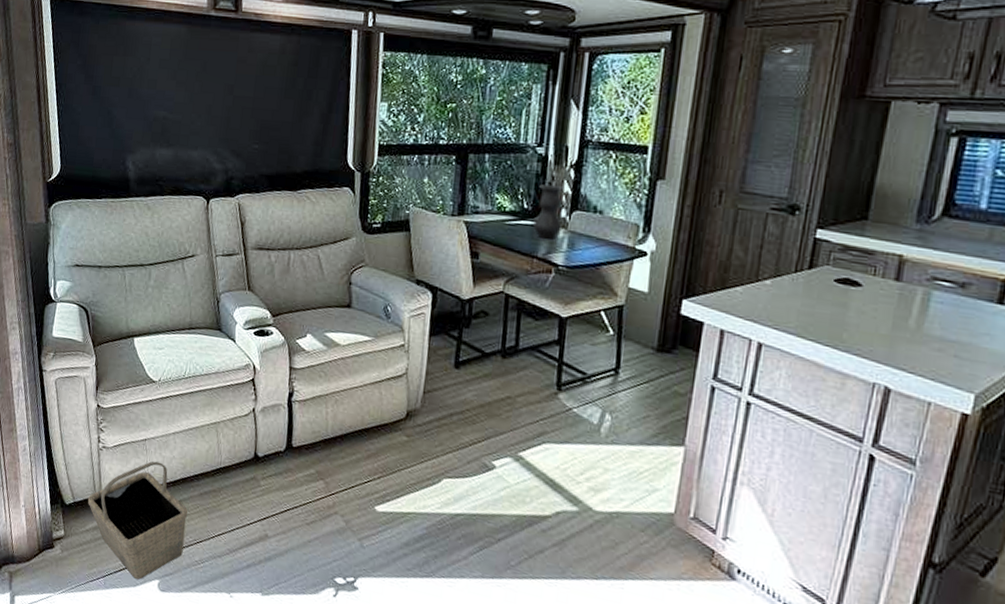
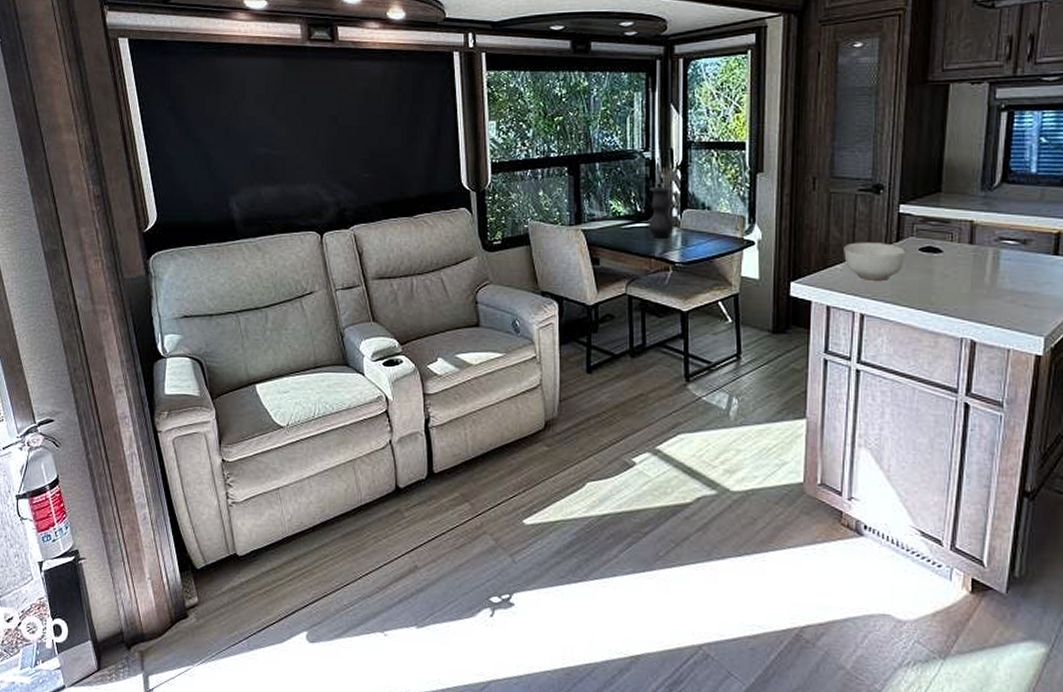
basket: present [87,461,188,580] -> none [220,509,332,635]
bowl: none [746,264,821,310] -> present [844,242,907,281]

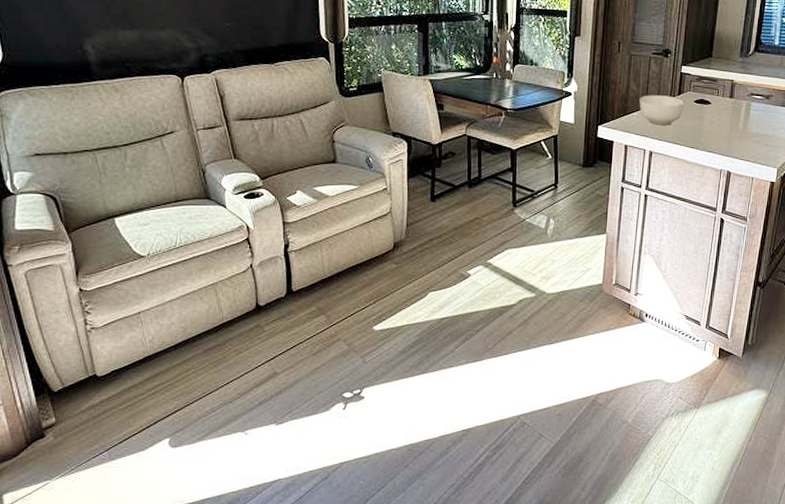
vase: present [648,187,674,238] -> none [485,45,507,89]

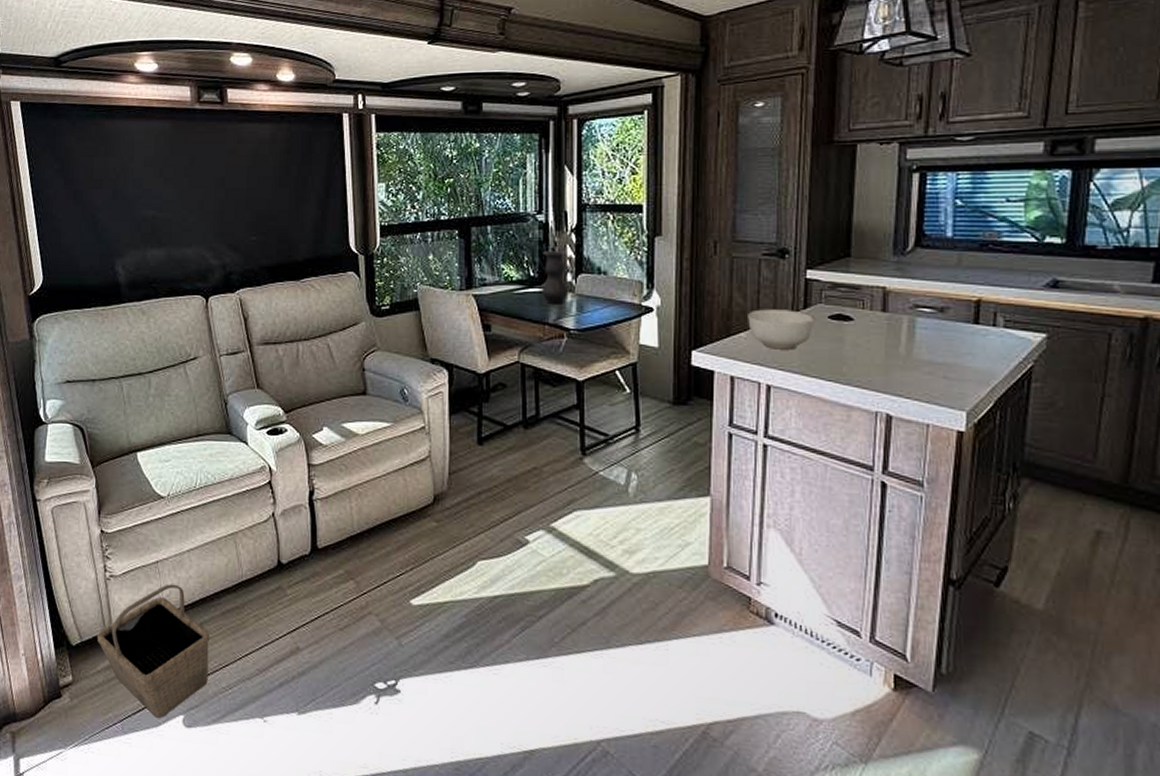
basket: none [79,330,194,443] -> present [96,584,211,718]
vase: none [485,45,507,89] -> present [541,251,569,304]

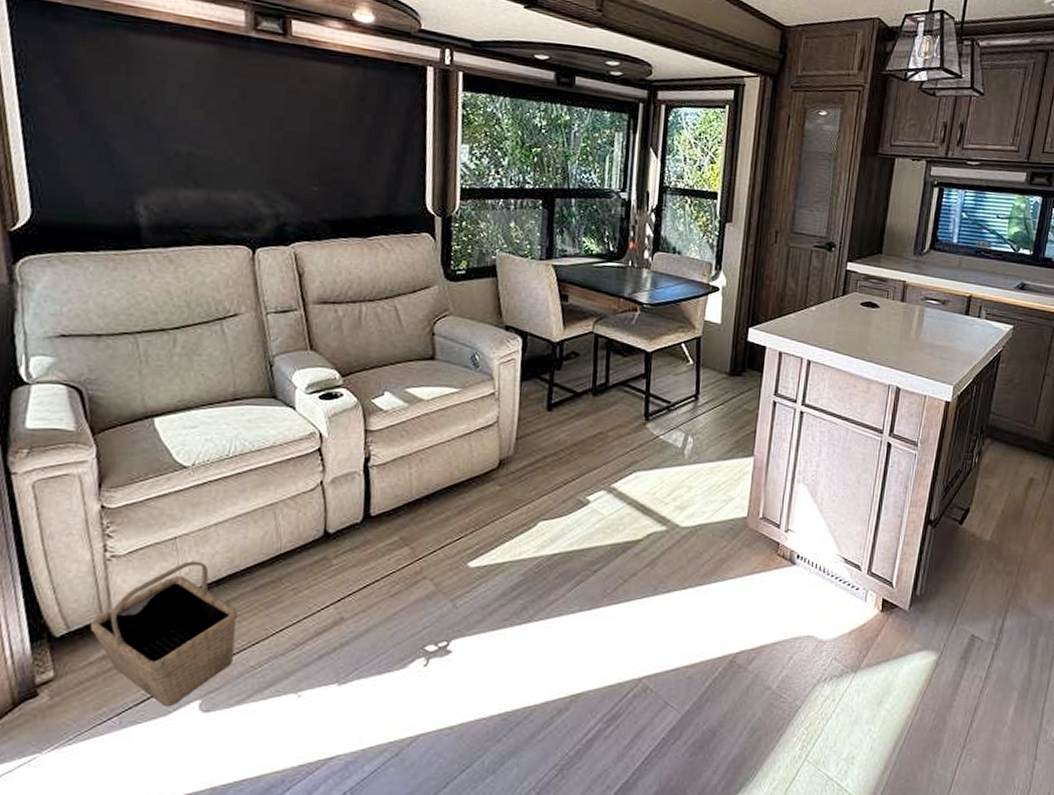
vase: present [541,251,569,304] -> none [619,228,645,279]
bowl: present [748,309,816,350] -> none [797,294,851,330]

